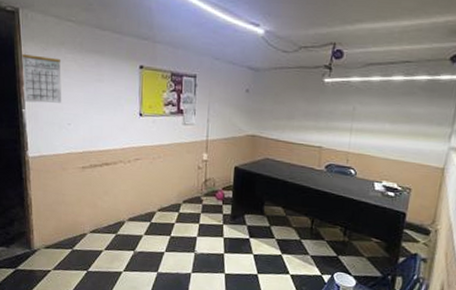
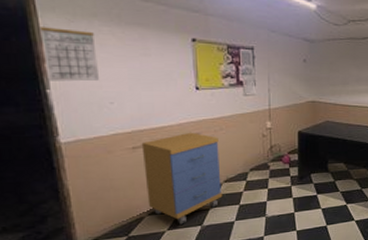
storage cabinet: none [89,157,156,247] -> present [141,132,223,225]

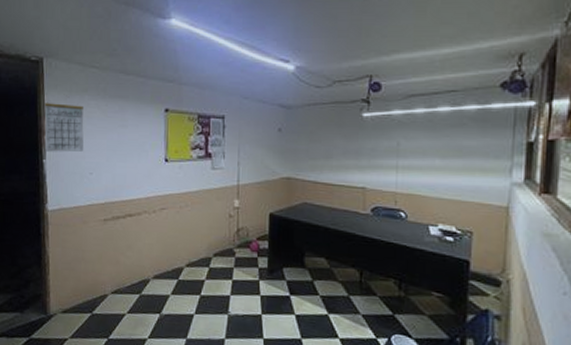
storage cabinet: present [141,132,223,225] -> none [112,207,184,309]

